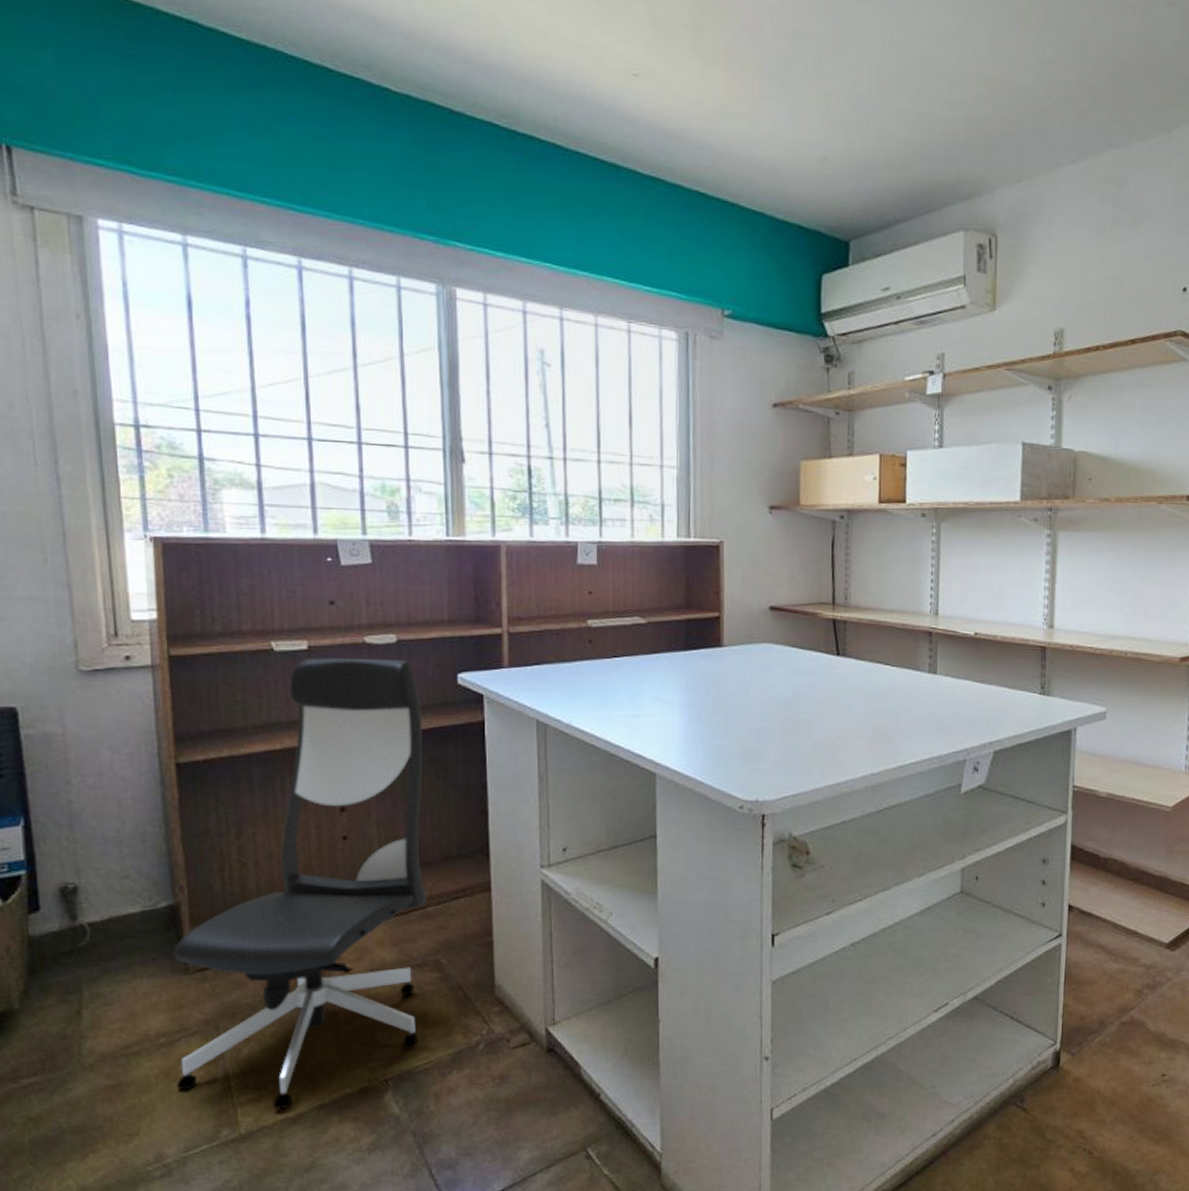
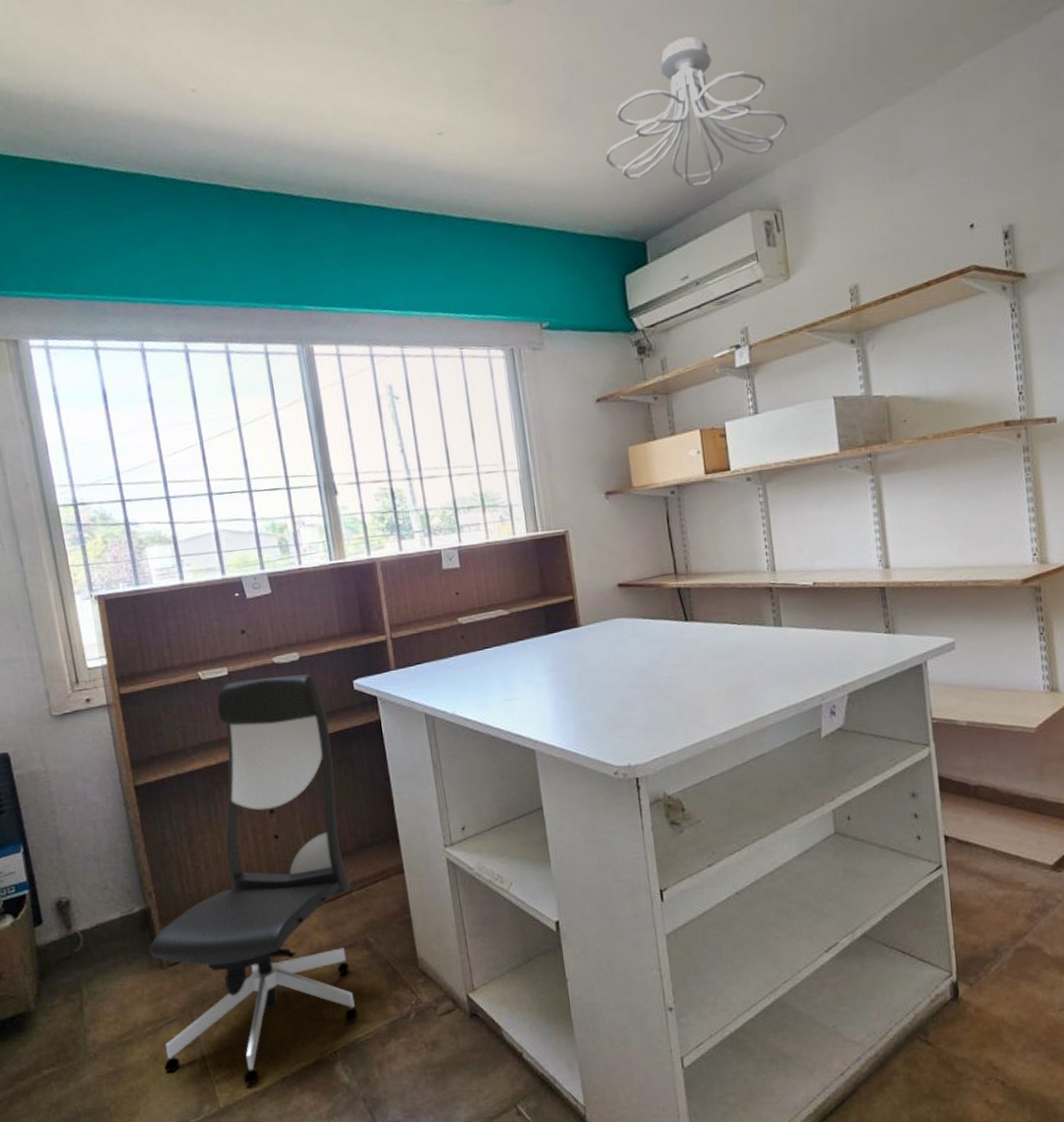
ceiling light fixture: none [817,26,1017,194] -> present [605,36,788,188]

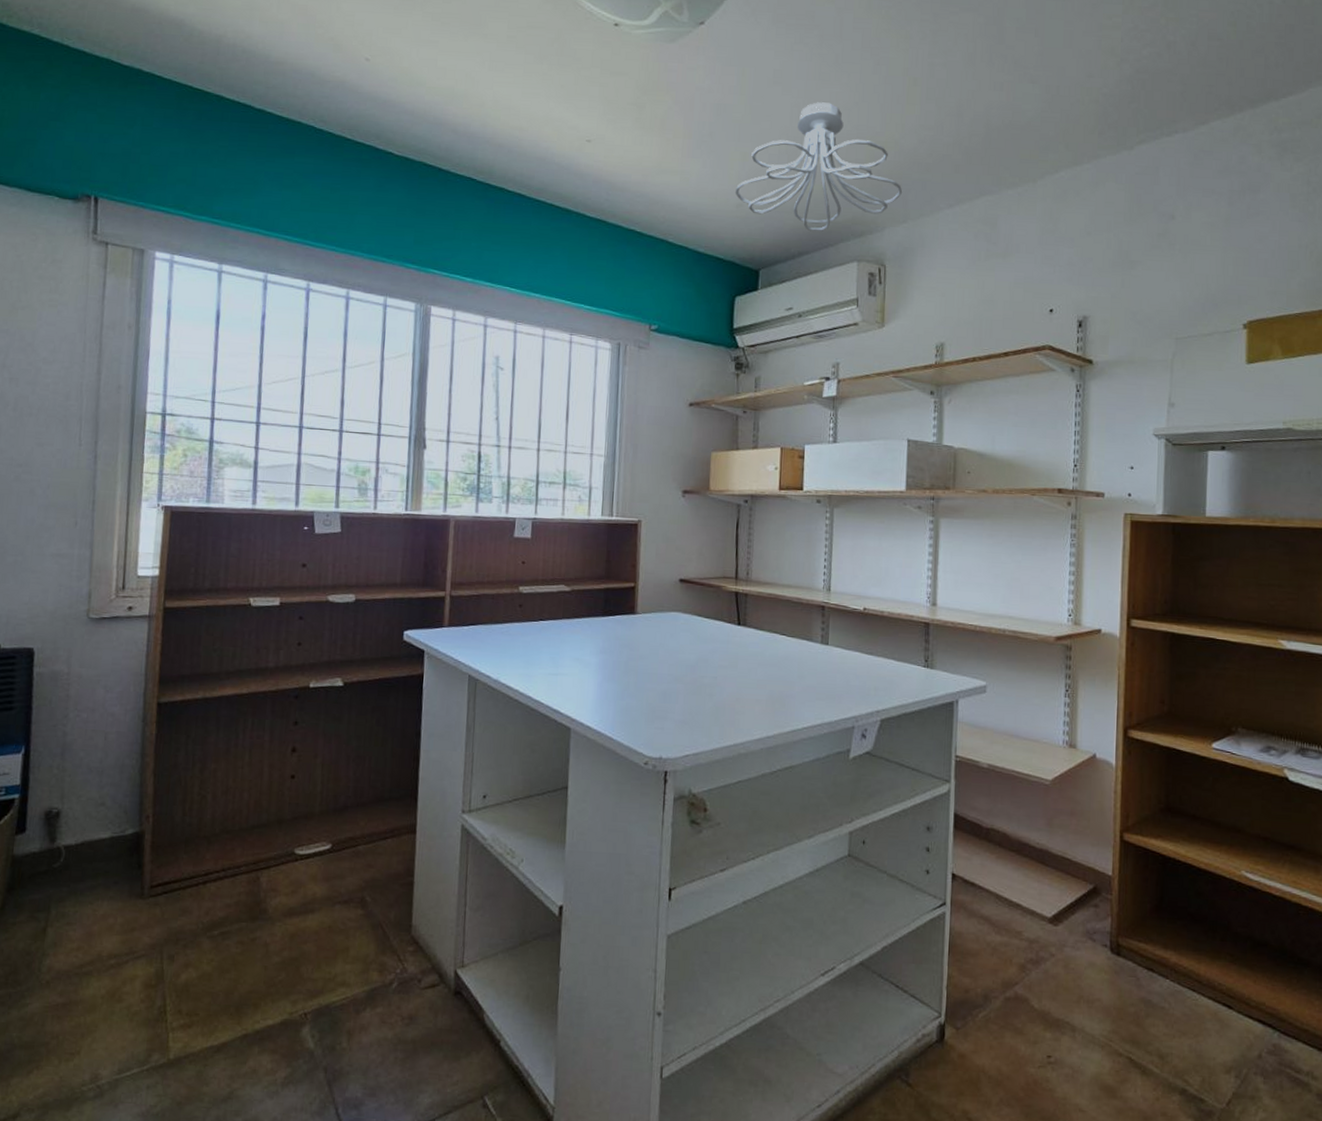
office chair: present [149,674,358,1084] -> none [119,613,370,1037]

